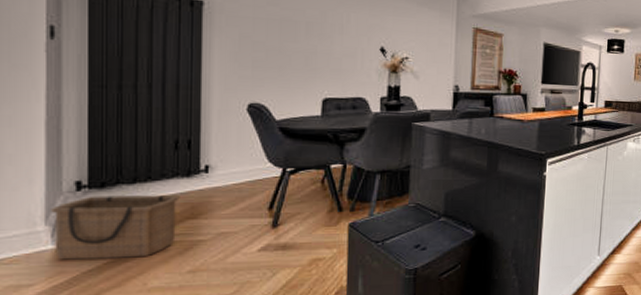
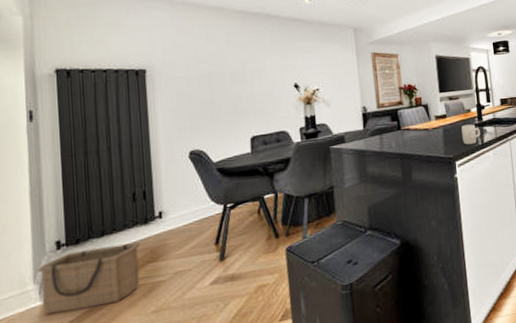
mug: none [558,122,578,143] -> present [461,124,481,145]

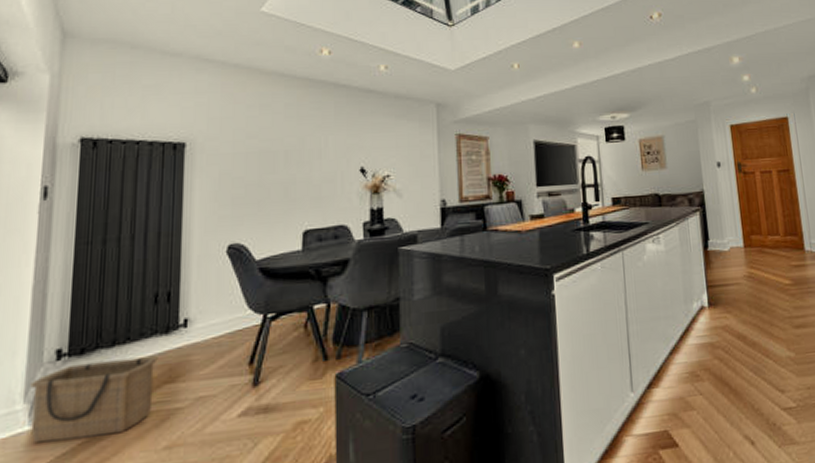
mug: present [461,124,481,145] -> none [562,228,586,254]

